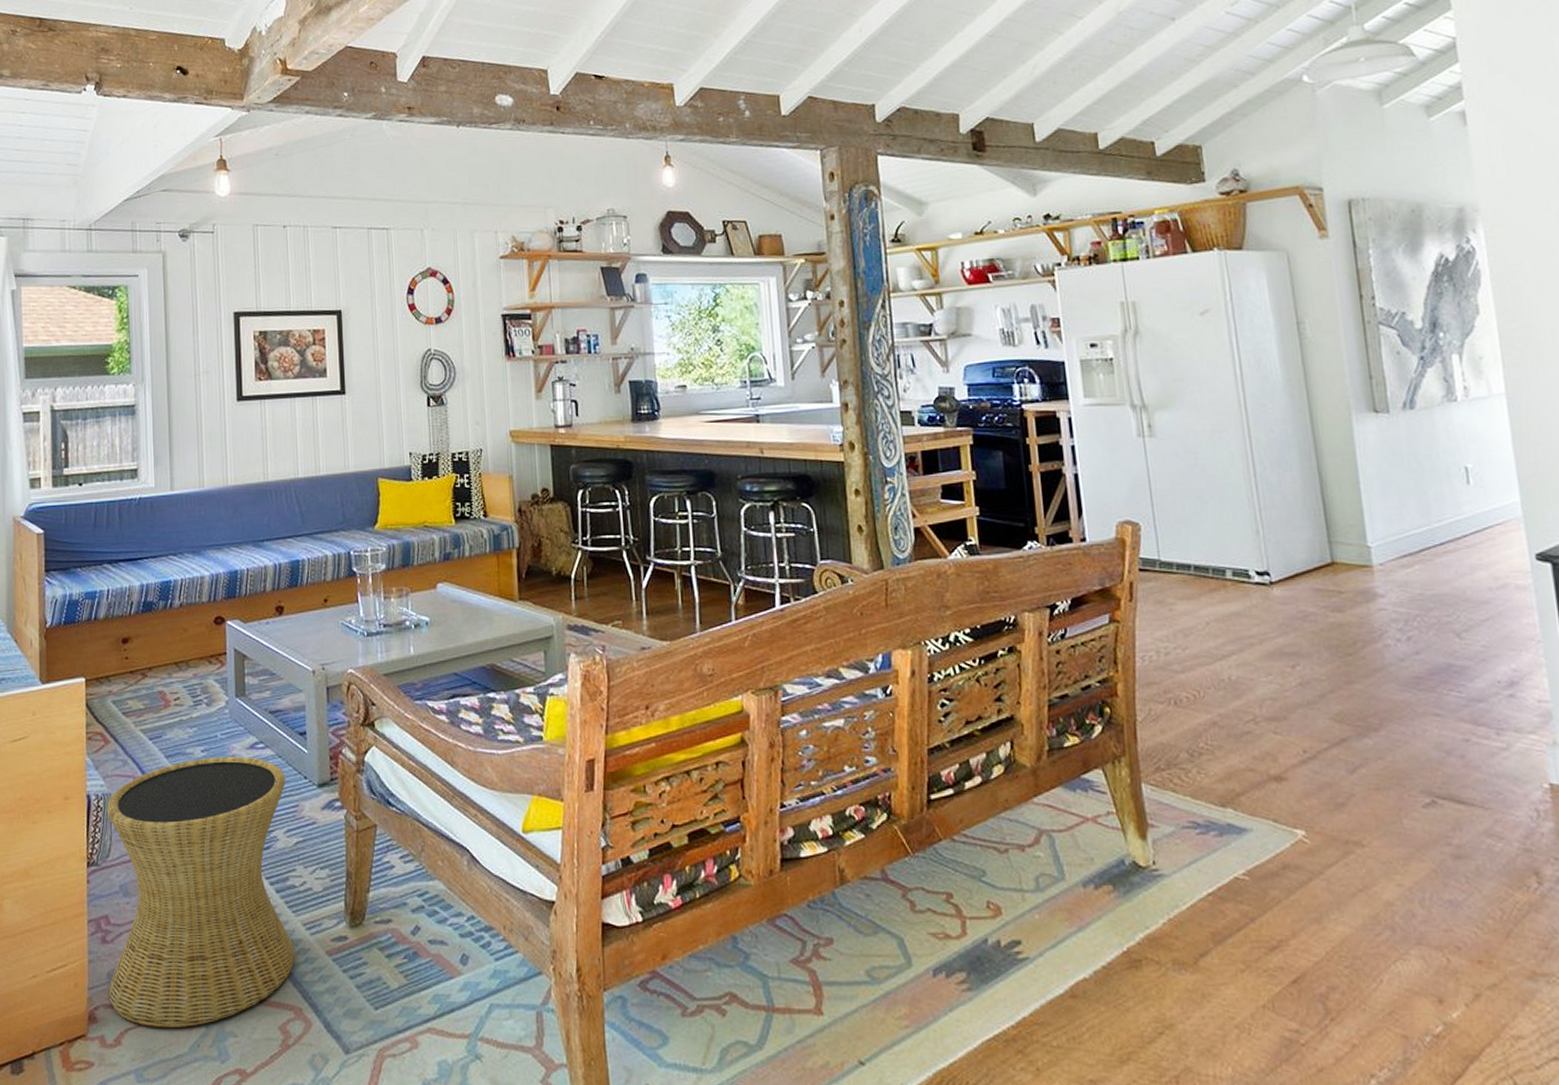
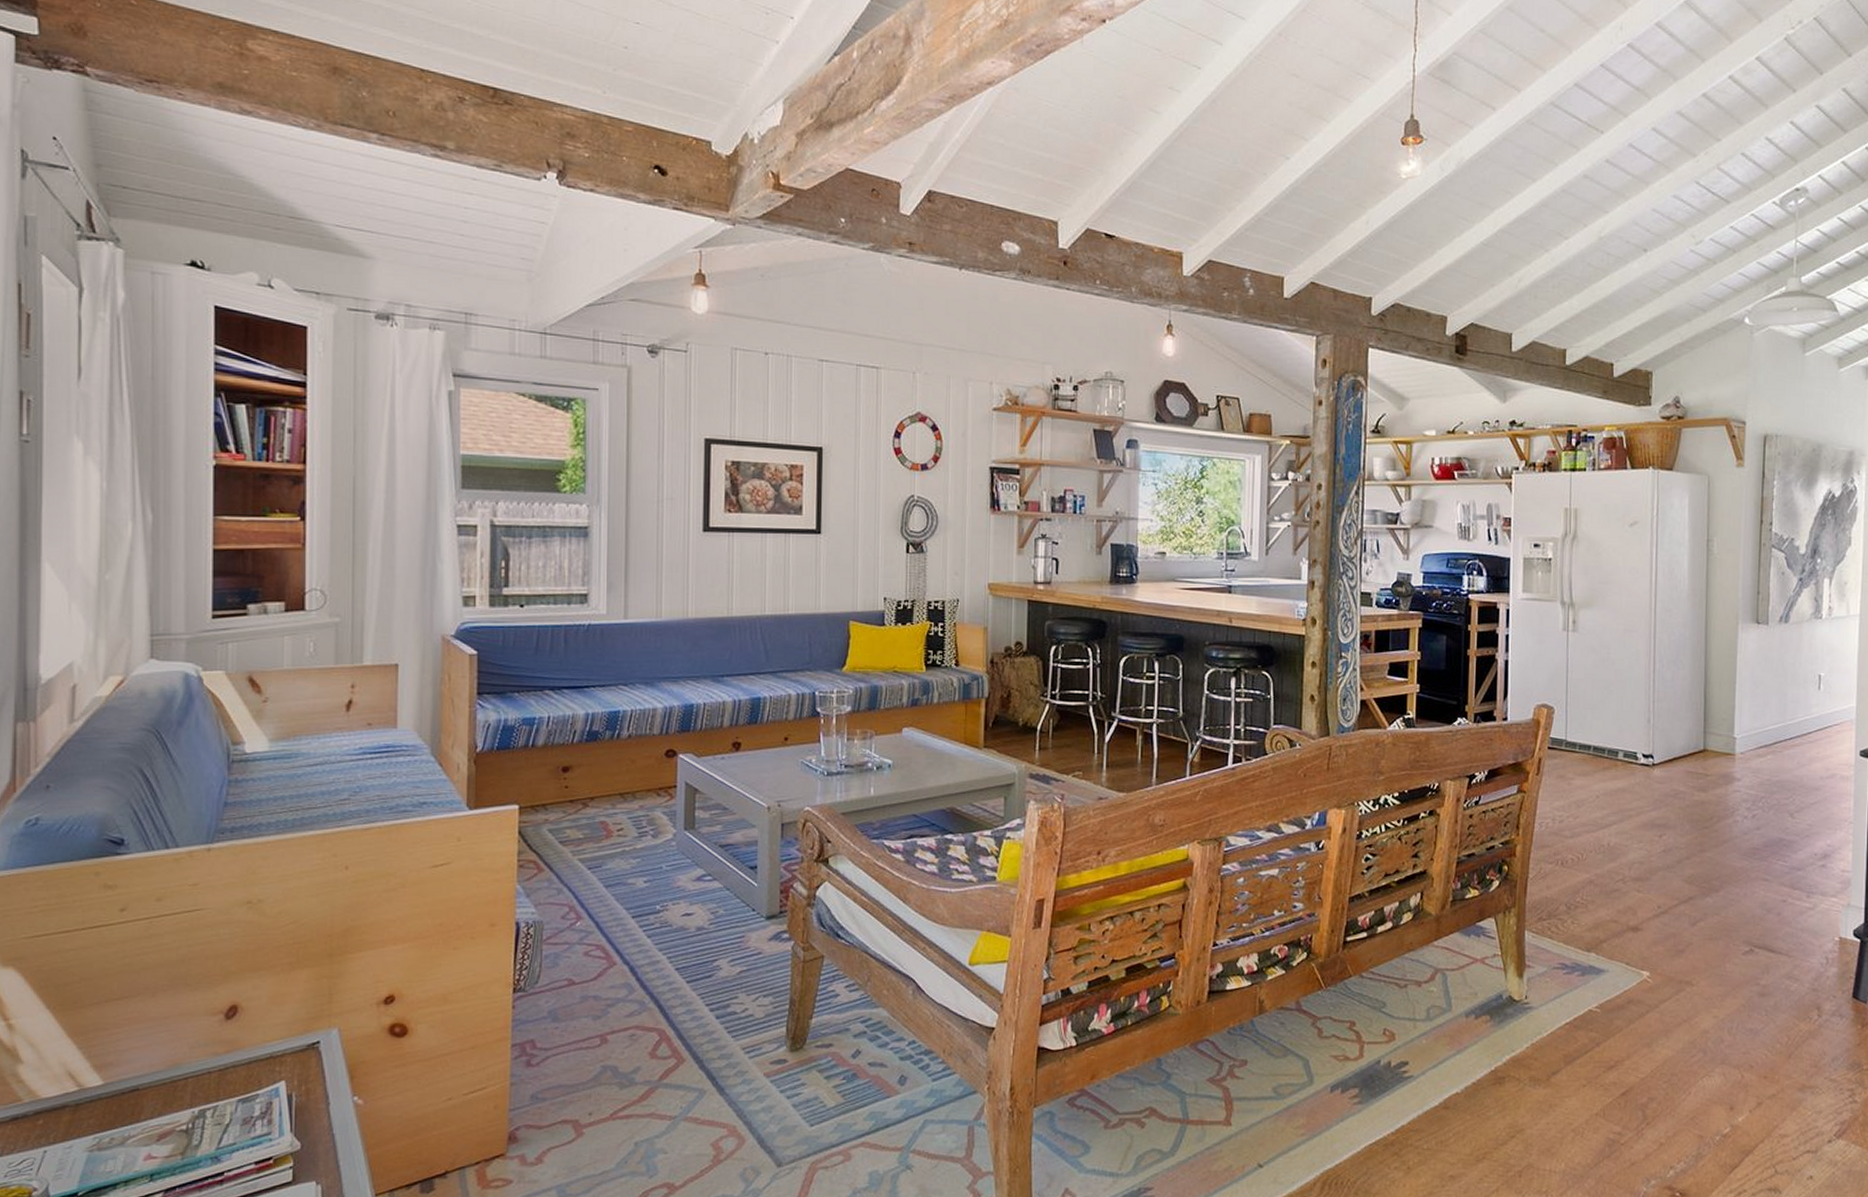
side table: present [106,757,295,1028] -> none [531,888,733,1147]

